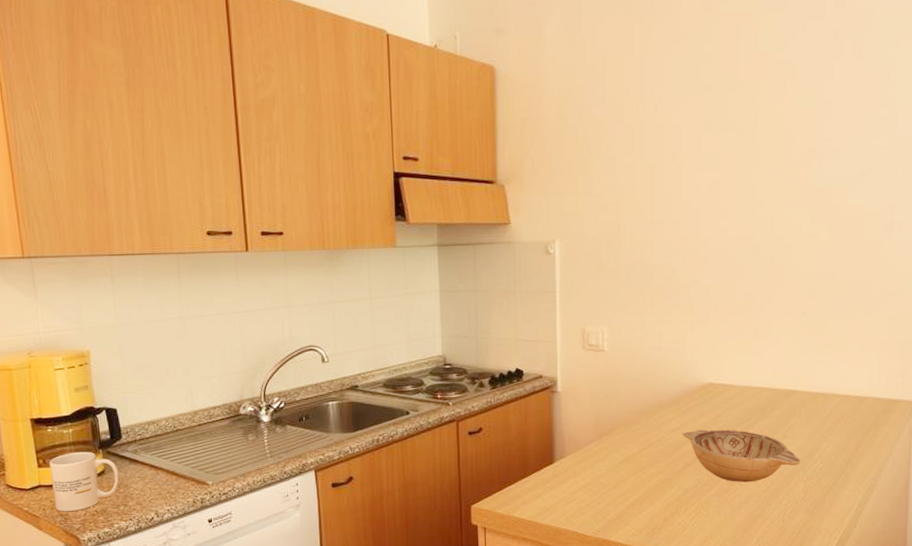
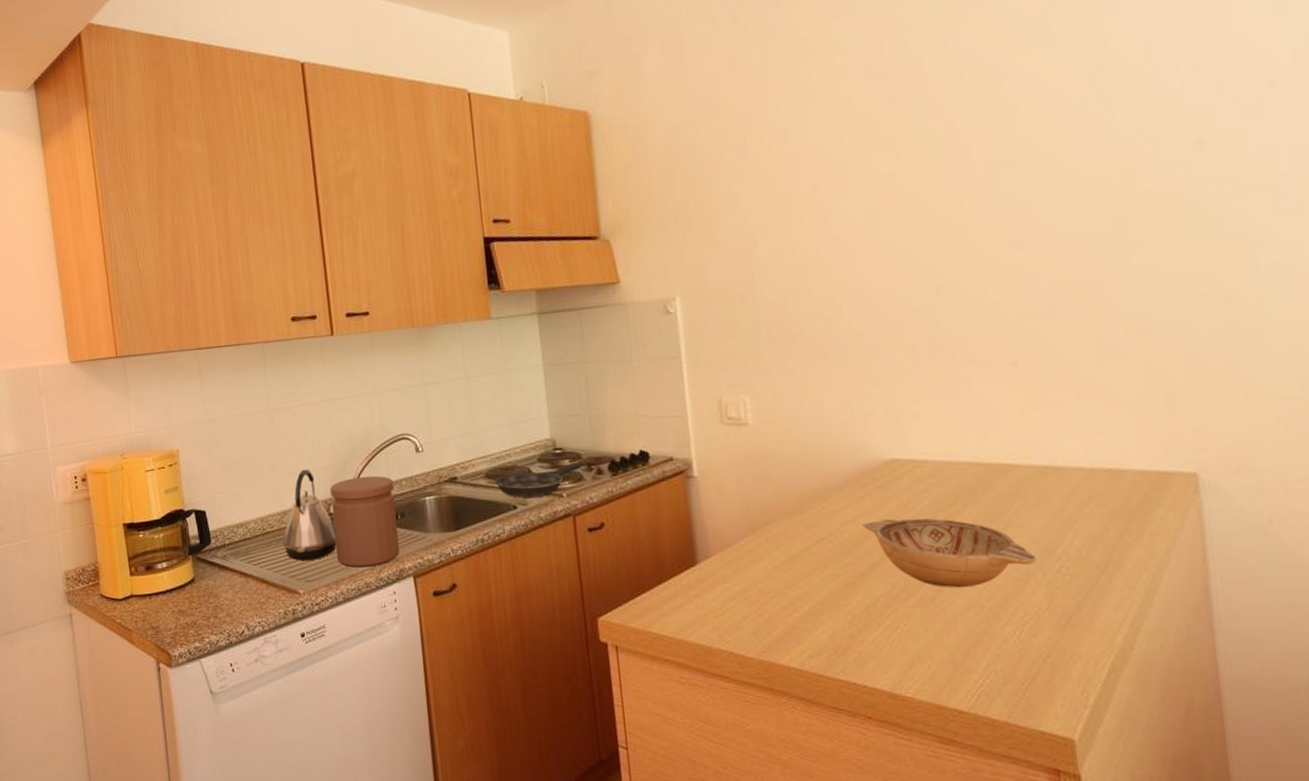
mug: present [49,451,120,512] -> none [140,557,210,625]
kettle: none [193,373,245,455] -> present [282,469,337,561]
jar: none [240,381,303,462] -> present [330,476,400,568]
frying pan: none [391,376,469,405] -> present [495,461,585,498]

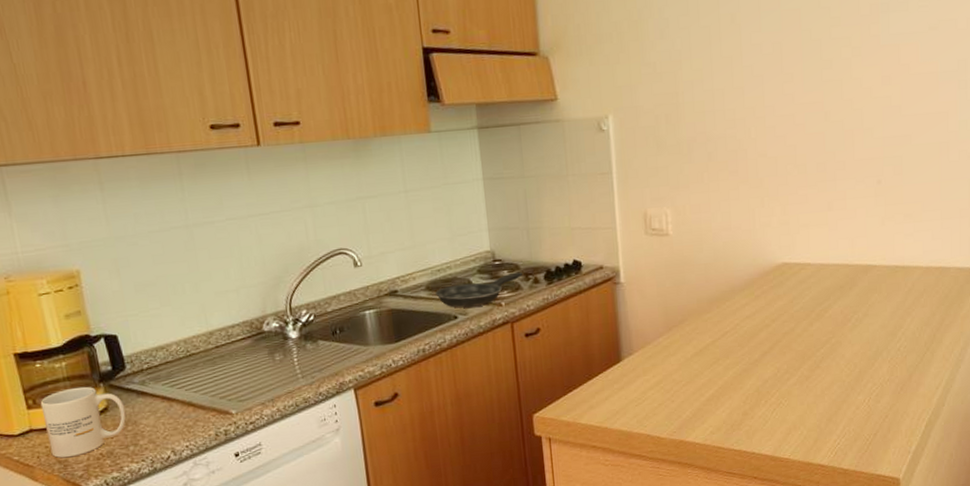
mug: none [140,557,210,625] -> present [40,386,127,458]
kettle: present [282,469,337,561] -> none [210,287,272,381]
jar: present [330,476,400,568] -> none [262,291,340,384]
decorative bowl: present [861,518,1037,588] -> none [757,311,884,368]

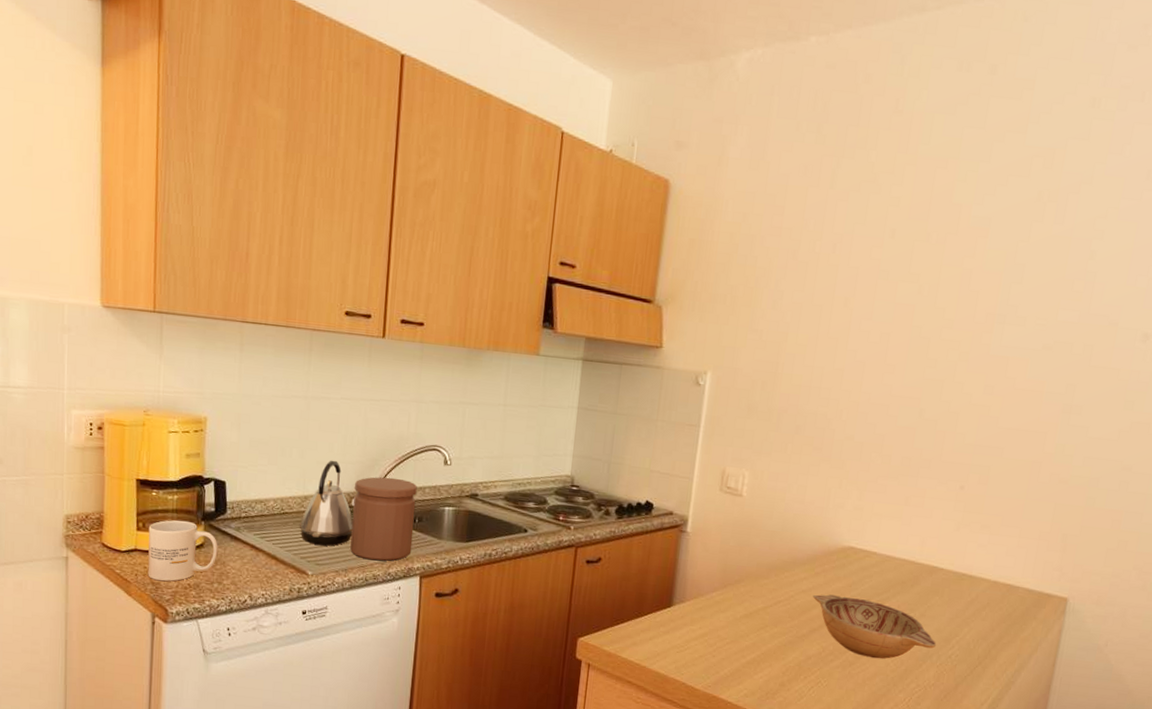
kettle: none [210,287,272,381] -> present [299,460,354,546]
jar: none [262,291,340,384] -> present [350,477,417,561]
frying pan: present [435,272,523,308] -> none [512,500,596,526]
decorative bowl: none [757,311,884,368] -> present [812,594,937,659]

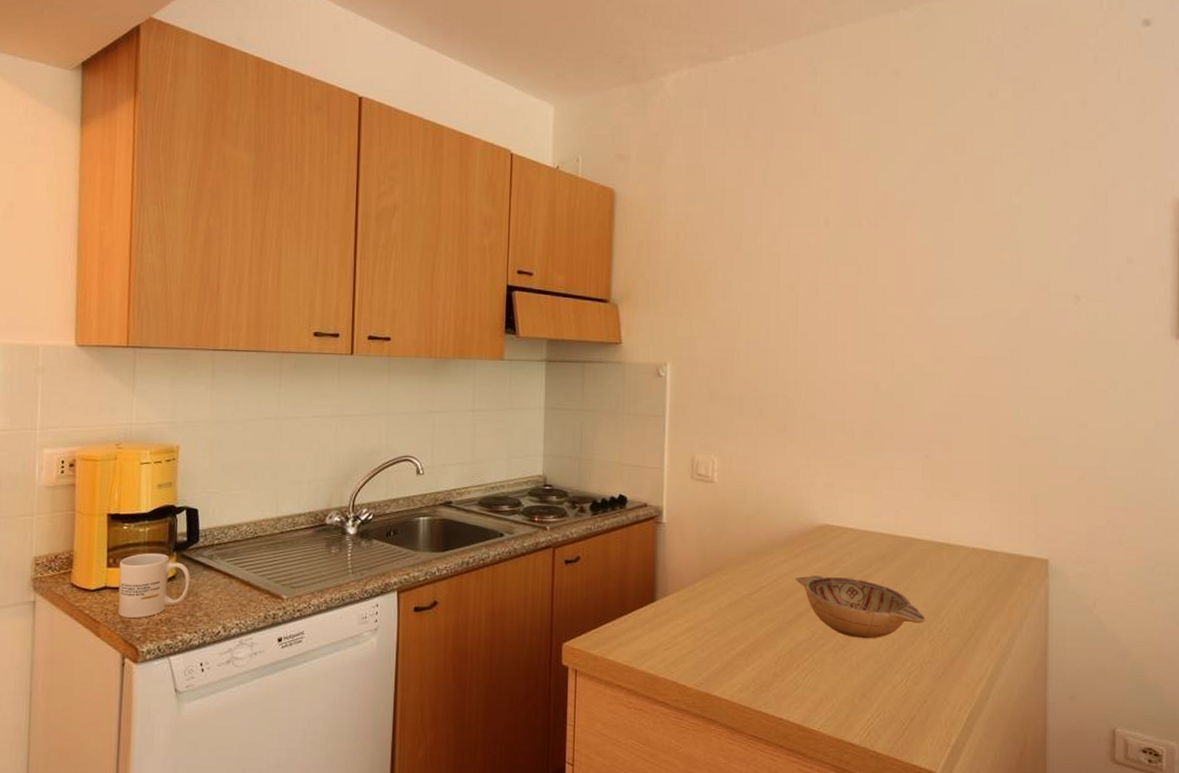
kettle: present [299,460,354,546] -> none [273,479,328,567]
jar: present [350,477,417,561] -> none [326,491,391,579]

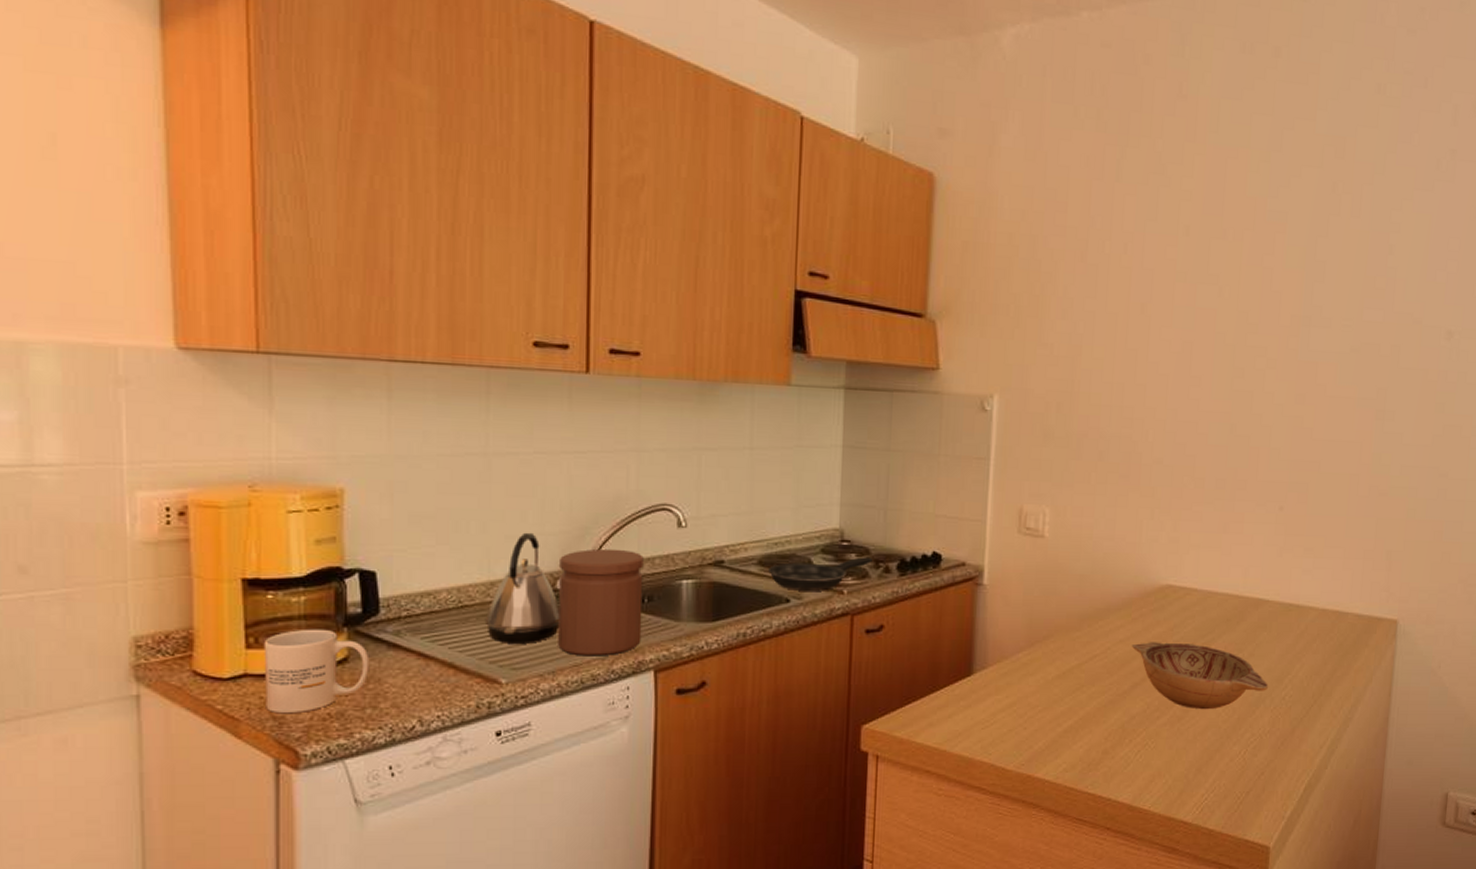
kettle: none [273,479,328,567] -> present [484,532,560,644]
jar: none [326,491,391,579] -> present [558,548,644,656]
frying pan: none [487,499,570,527] -> present [768,557,872,591]

